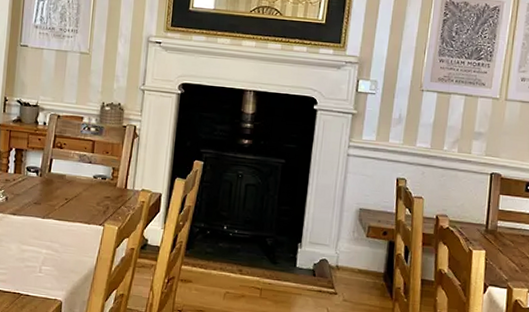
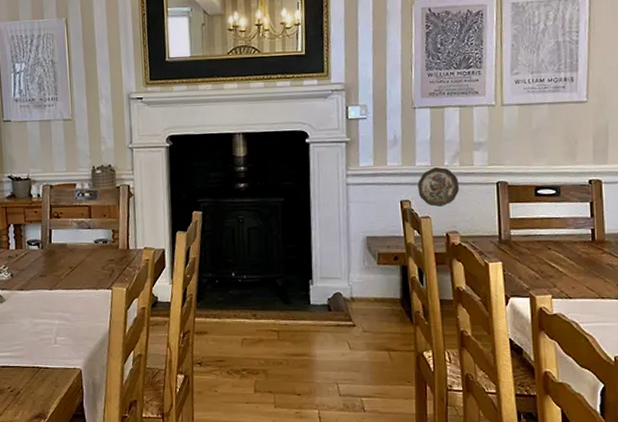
decorative plate: none [414,151,455,190] -> present [417,167,460,207]

